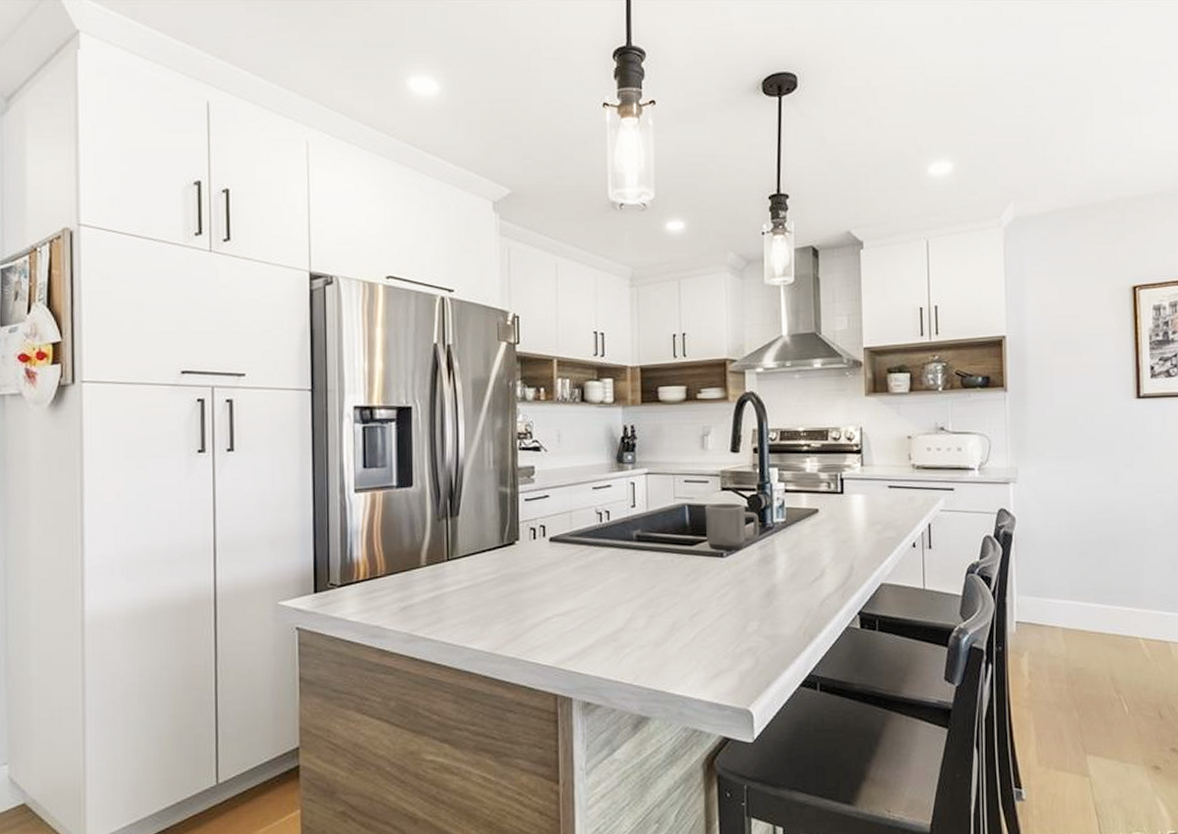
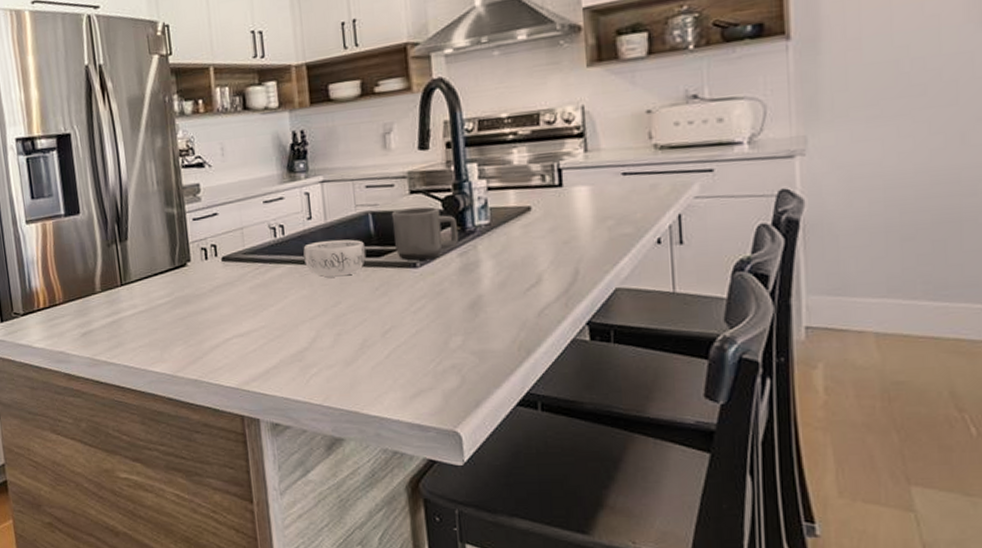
decorative bowl: none [624,527,681,562] -> present [302,239,367,278]

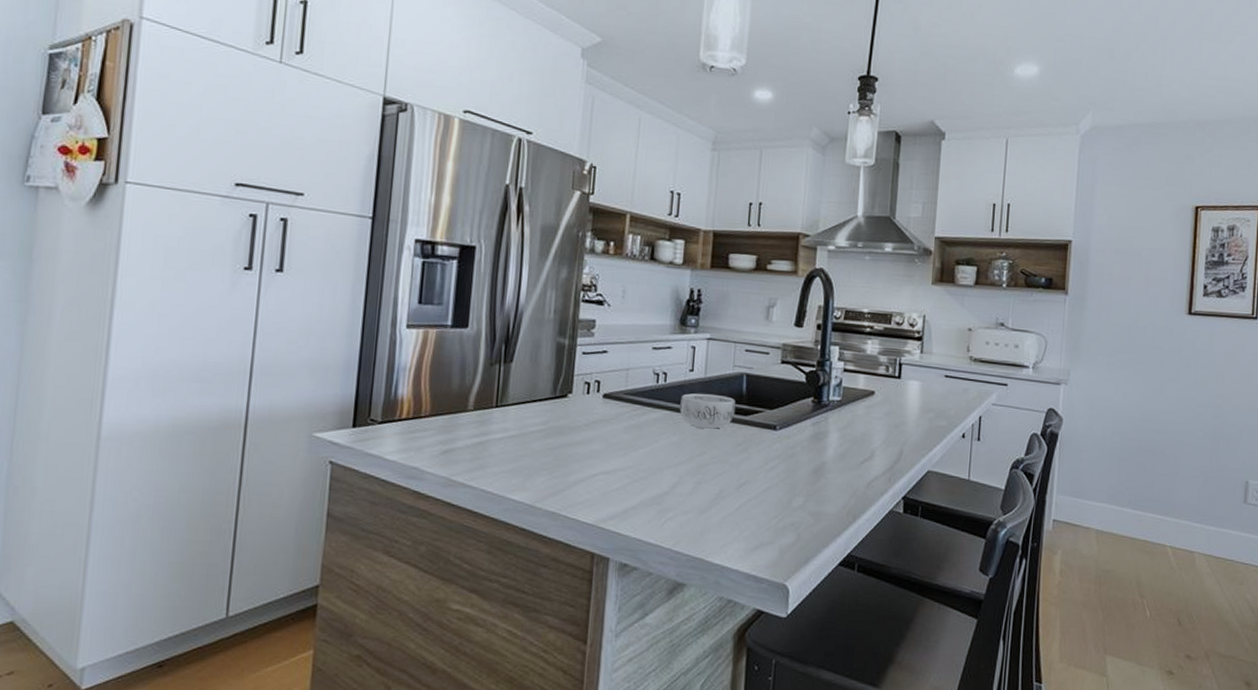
mug: present [391,206,459,261] -> none [761,375,815,425]

